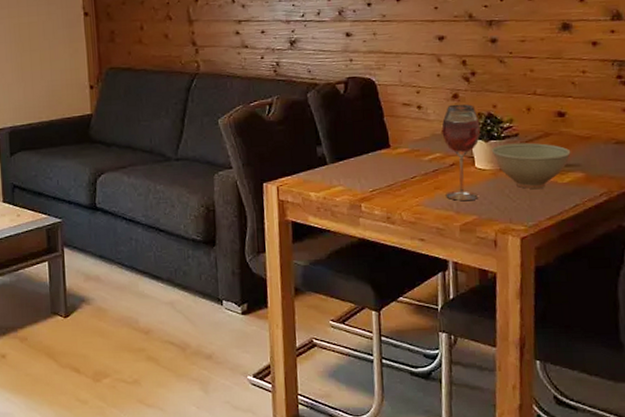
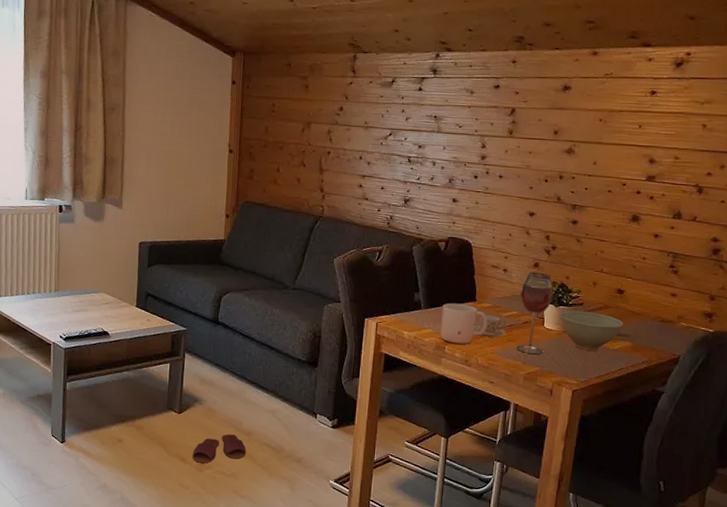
slippers: none [86,335,148,372] -> present [192,434,246,464]
mug: none [351,152,407,200] -> present [440,303,487,344]
teacup: none [392,161,431,187] -> present [474,315,506,337]

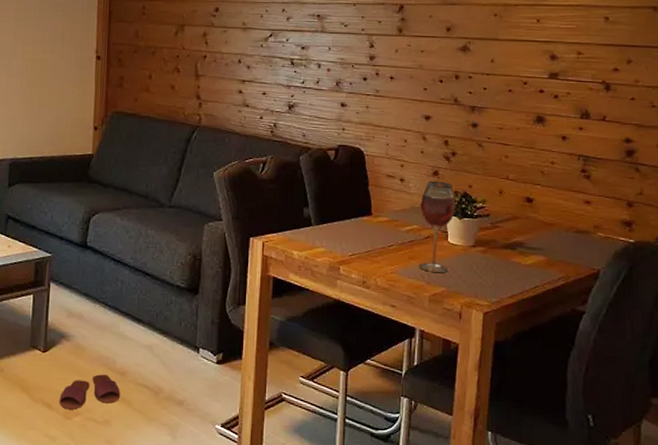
mug: present [440,303,487,344] -> none [334,217,385,264]
teacup: present [474,315,506,337] -> none [371,230,406,255]
bowl: present [559,310,624,351] -> none [464,222,535,267]

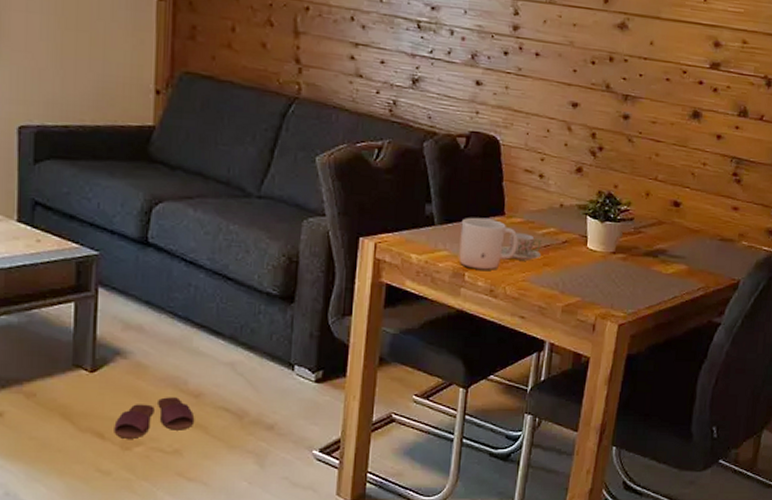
mug: none [334,217,385,264] -> present [459,217,518,270]
teacup: none [371,230,406,255] -> present [501,233,542,261]
wineglass: present [419,180,456,273] -> none [553,178,599,282]

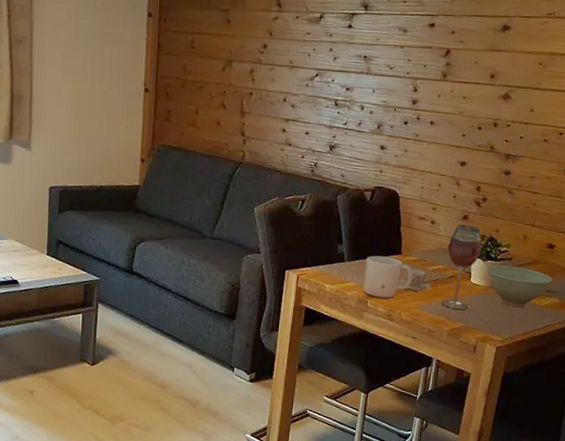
slippers: present [114,397,195,439] -> none [106,386,162,416]
wineglass: none [553,178,599,282] -> present [441,224,482,310]
bowl: none [605,227,679,276] -> present [486,265,553,307]

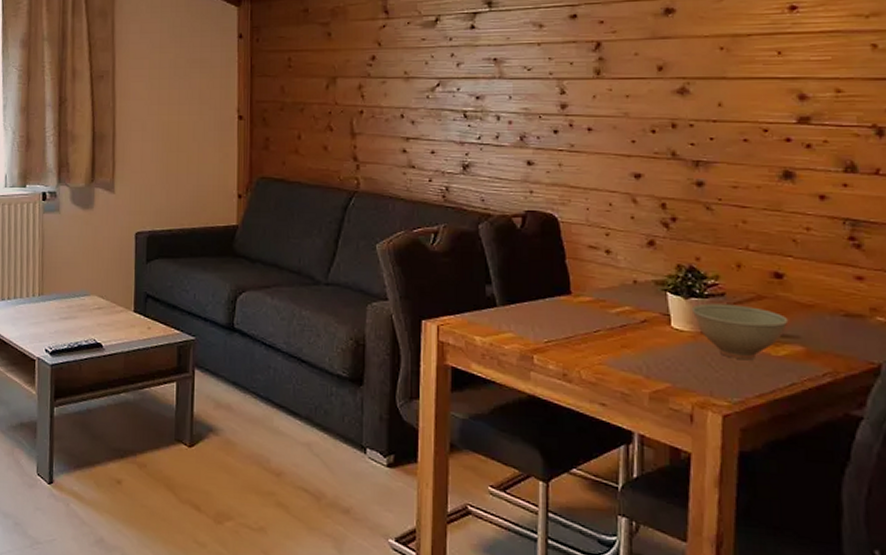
mug: present [363,255,412,299] -> none [524,297,589,353]
teacup: present [398,269,432,292] -> none [571,312,617,342]
wineglass: present [441,224,482,310] -> none [633,252,680,366]

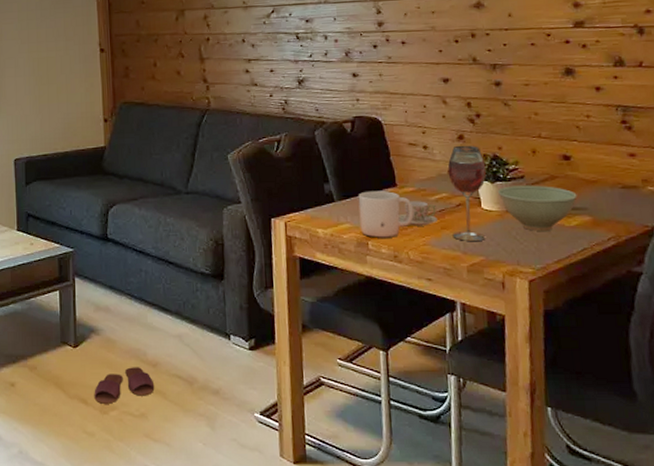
slippers: none [208,474,277,513] -> present [94,367,155,404]
mug: none [524,297,589,353] -> present [358,190,414,238]
teacup: none [571,312,617,342] -> present [398,201,437,226]
wineglass: none [633,252,680,366] -> present [447,145,487,242]

